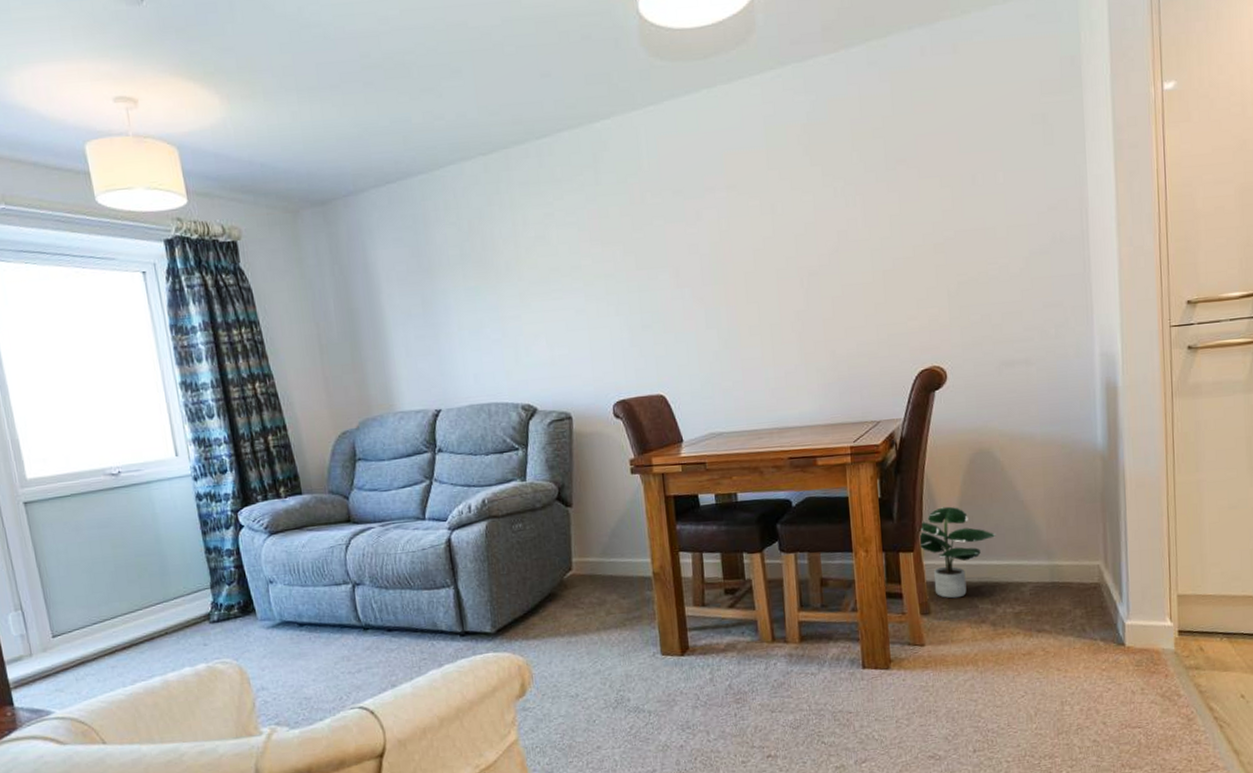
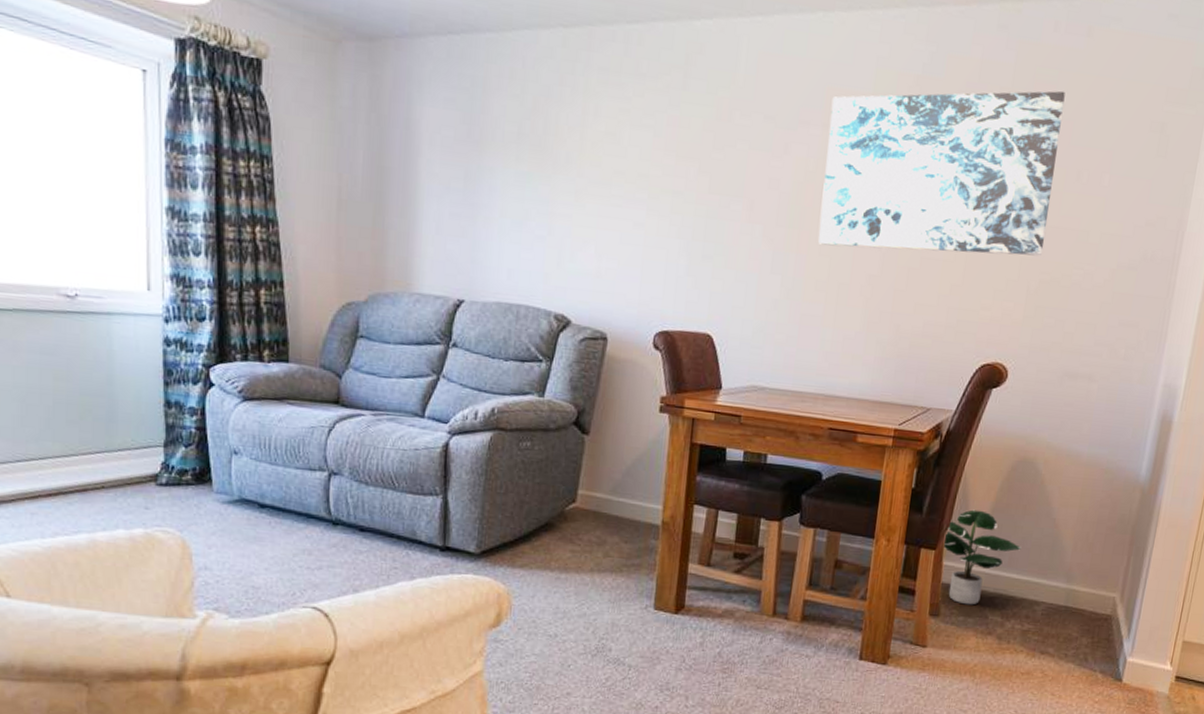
wall art: none [730,107,955,294] -> present [818,90,1065,256]

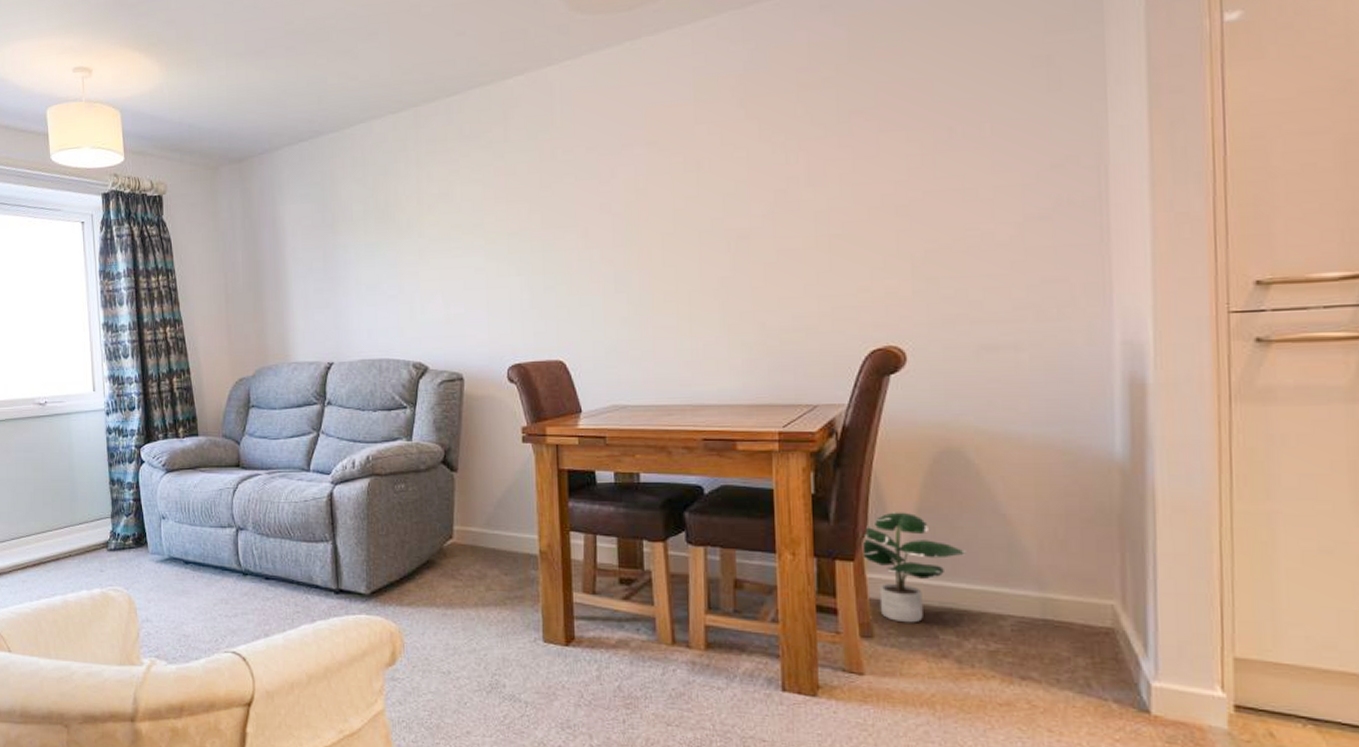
wall art: present [818,90,1065,256] -> none [652,51,923,256]

